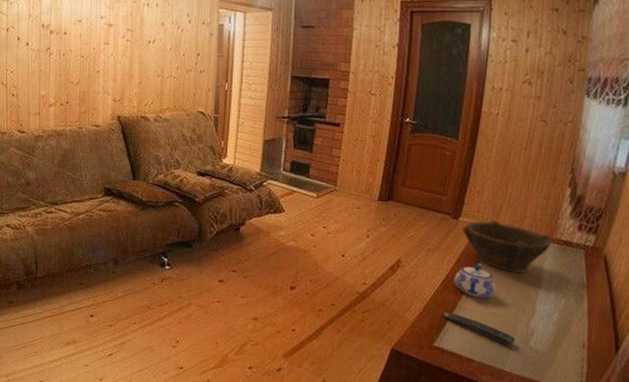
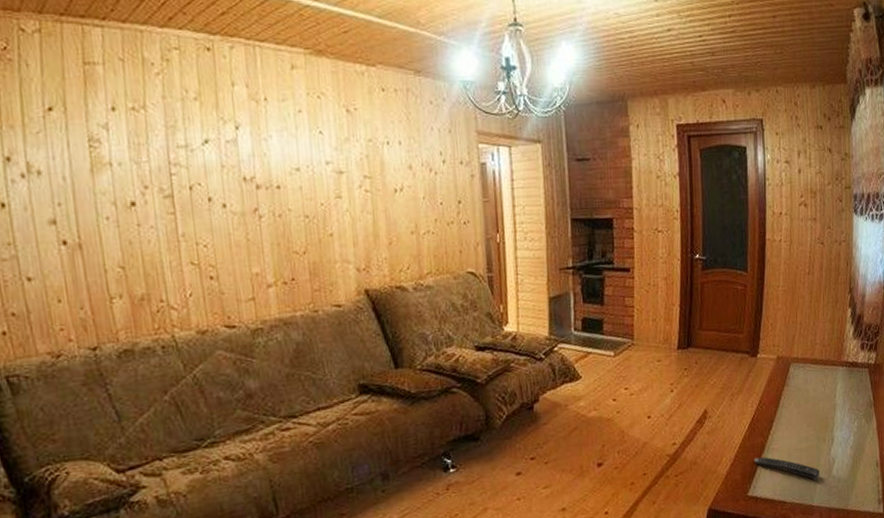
teapot: present [454,263,497,299] -> none [759,399,799,436]
bowl: present [462,220,551,273] -> none [761,352,840,403]

